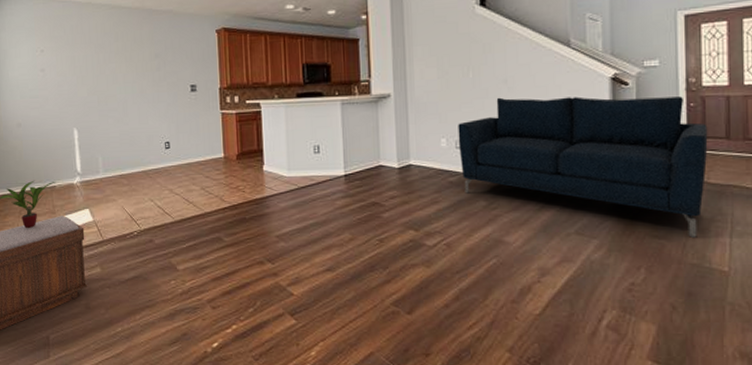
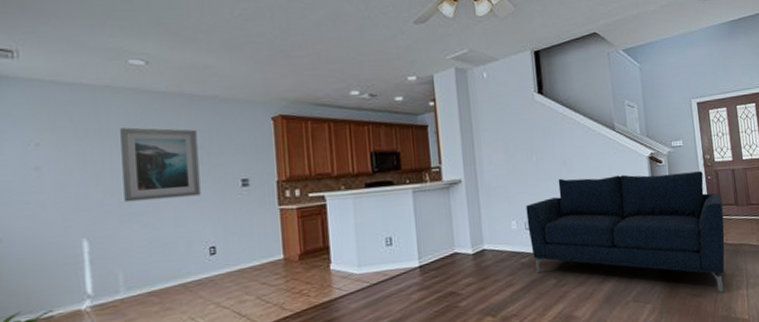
wall art: none [99,38,159,101] -> present [120,127,201,203]

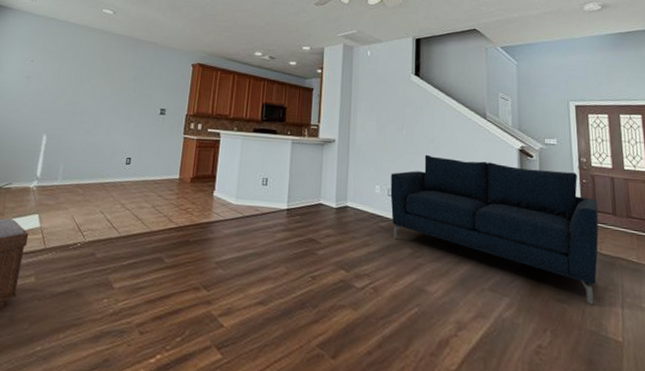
wall art: present [120,127,201,203] -> none [77,57,137,116]

